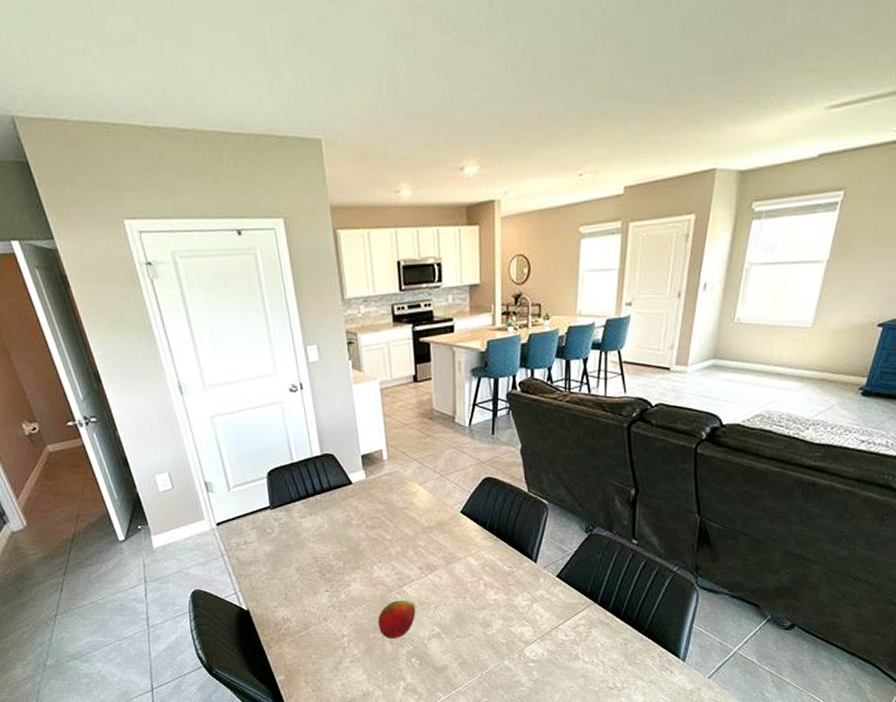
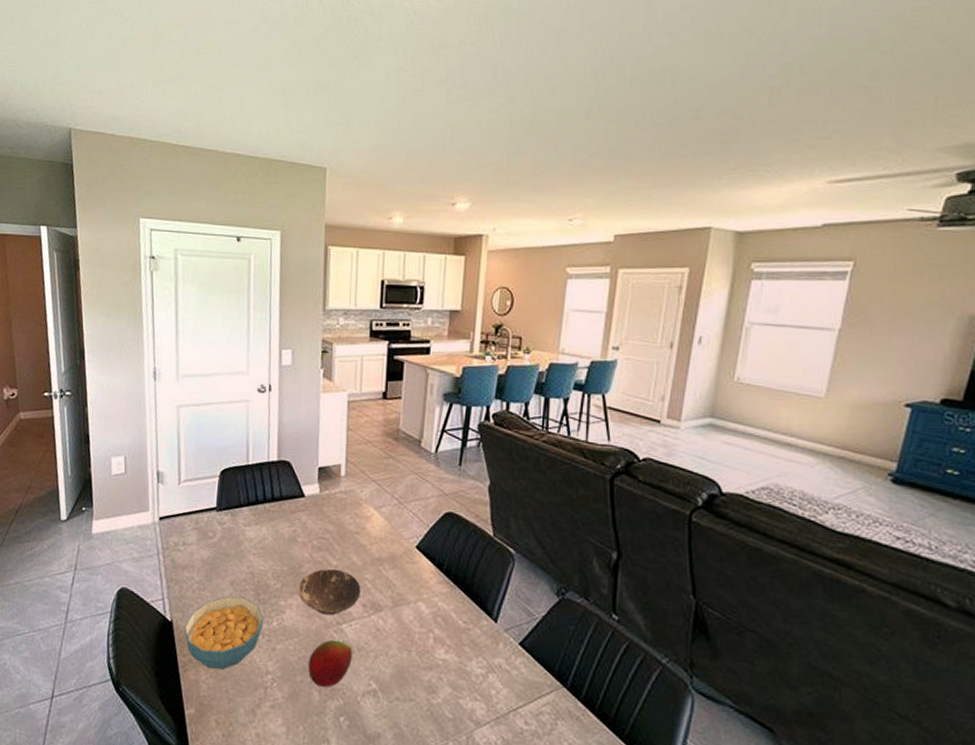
cereal bowl: none [260,579,333,641] -> present [184,596,264,670]
bowl: none [359,542,416,582] -> present [298,568,361,616]

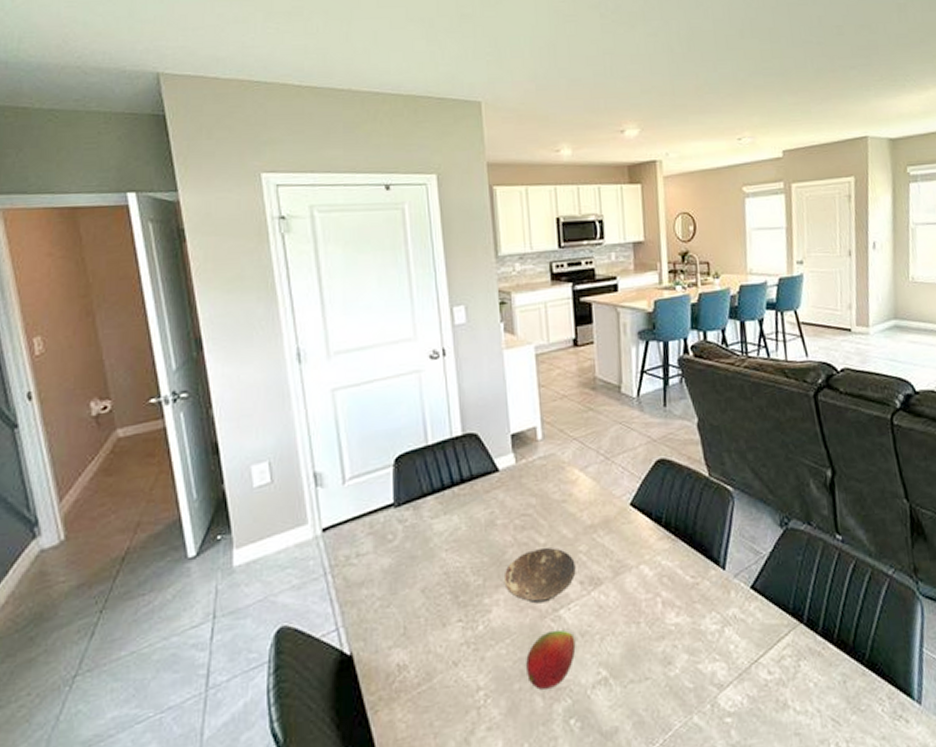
cereal bowl: present [184,596,264,670] -> none [368,604,467,702]

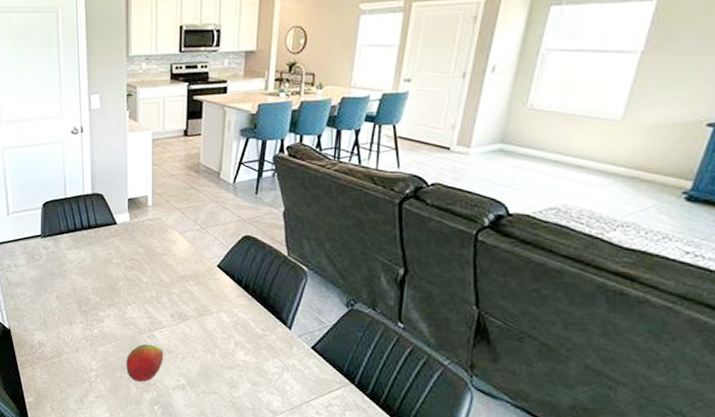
bowl: present [503,547,576,604] -> none [114,285,169,324]

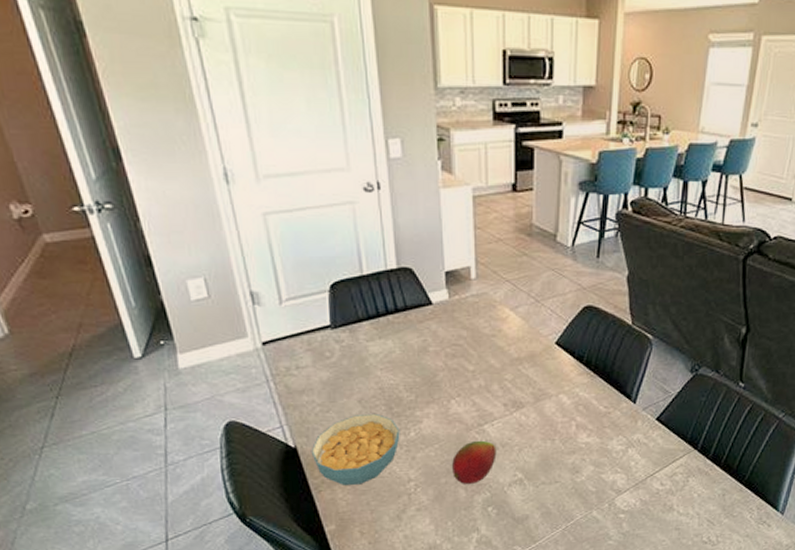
cereal bowl: none [20,308,87,367] -> present [311,413,400,485]

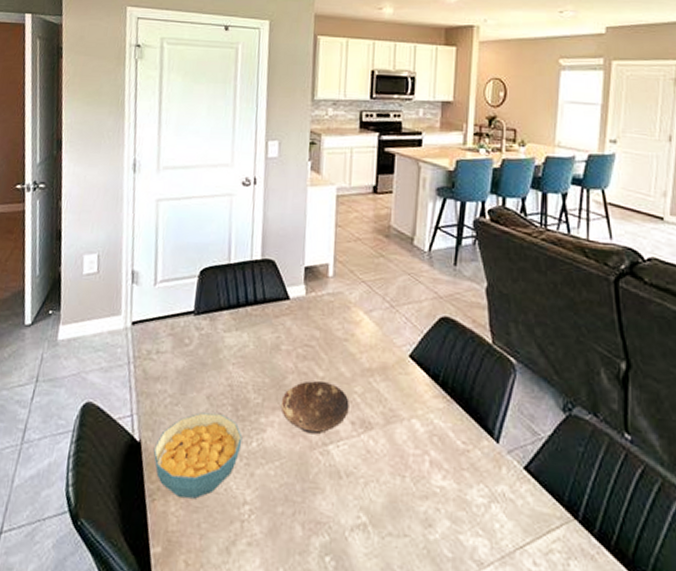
bowl: none [434,373,501,419] -> present [280,380,349,435]
fruit: present [452,440,497,484] -> none [290,463,340,520]

